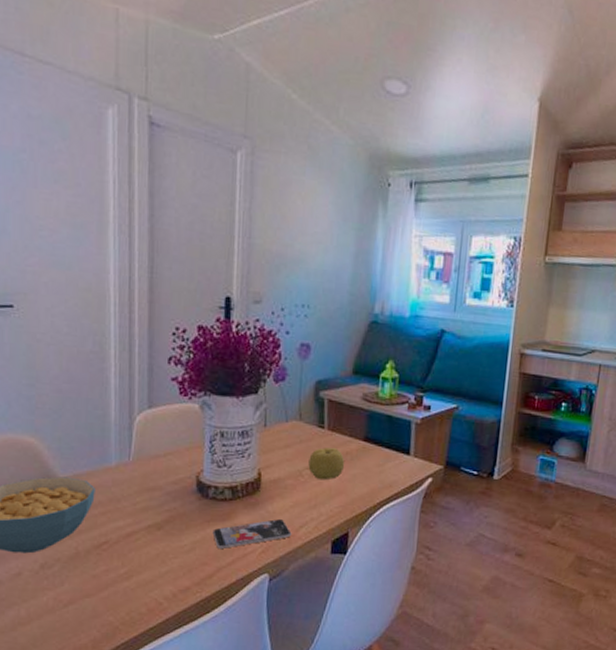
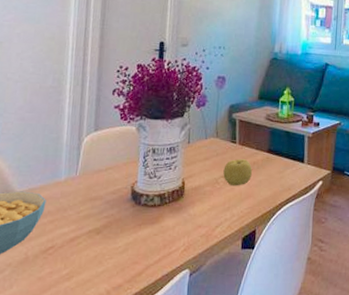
smartphone: present [212,519,292,549] -> none [143,221,209,248]

